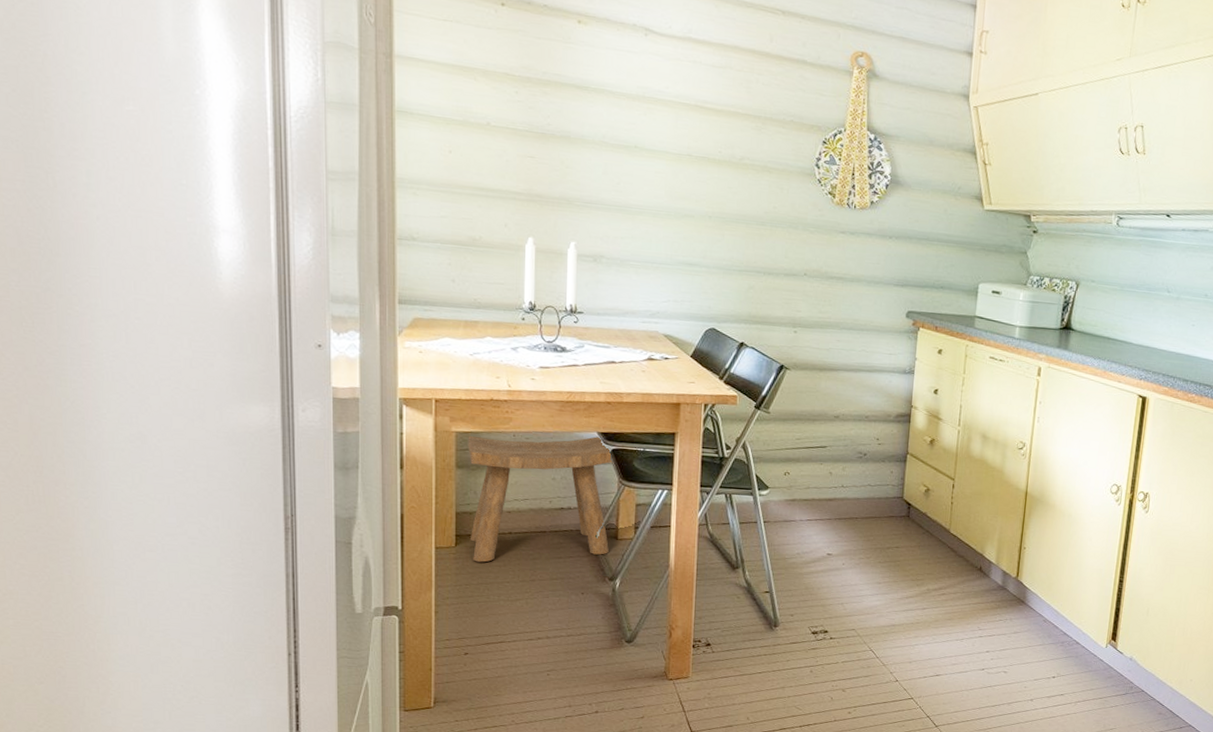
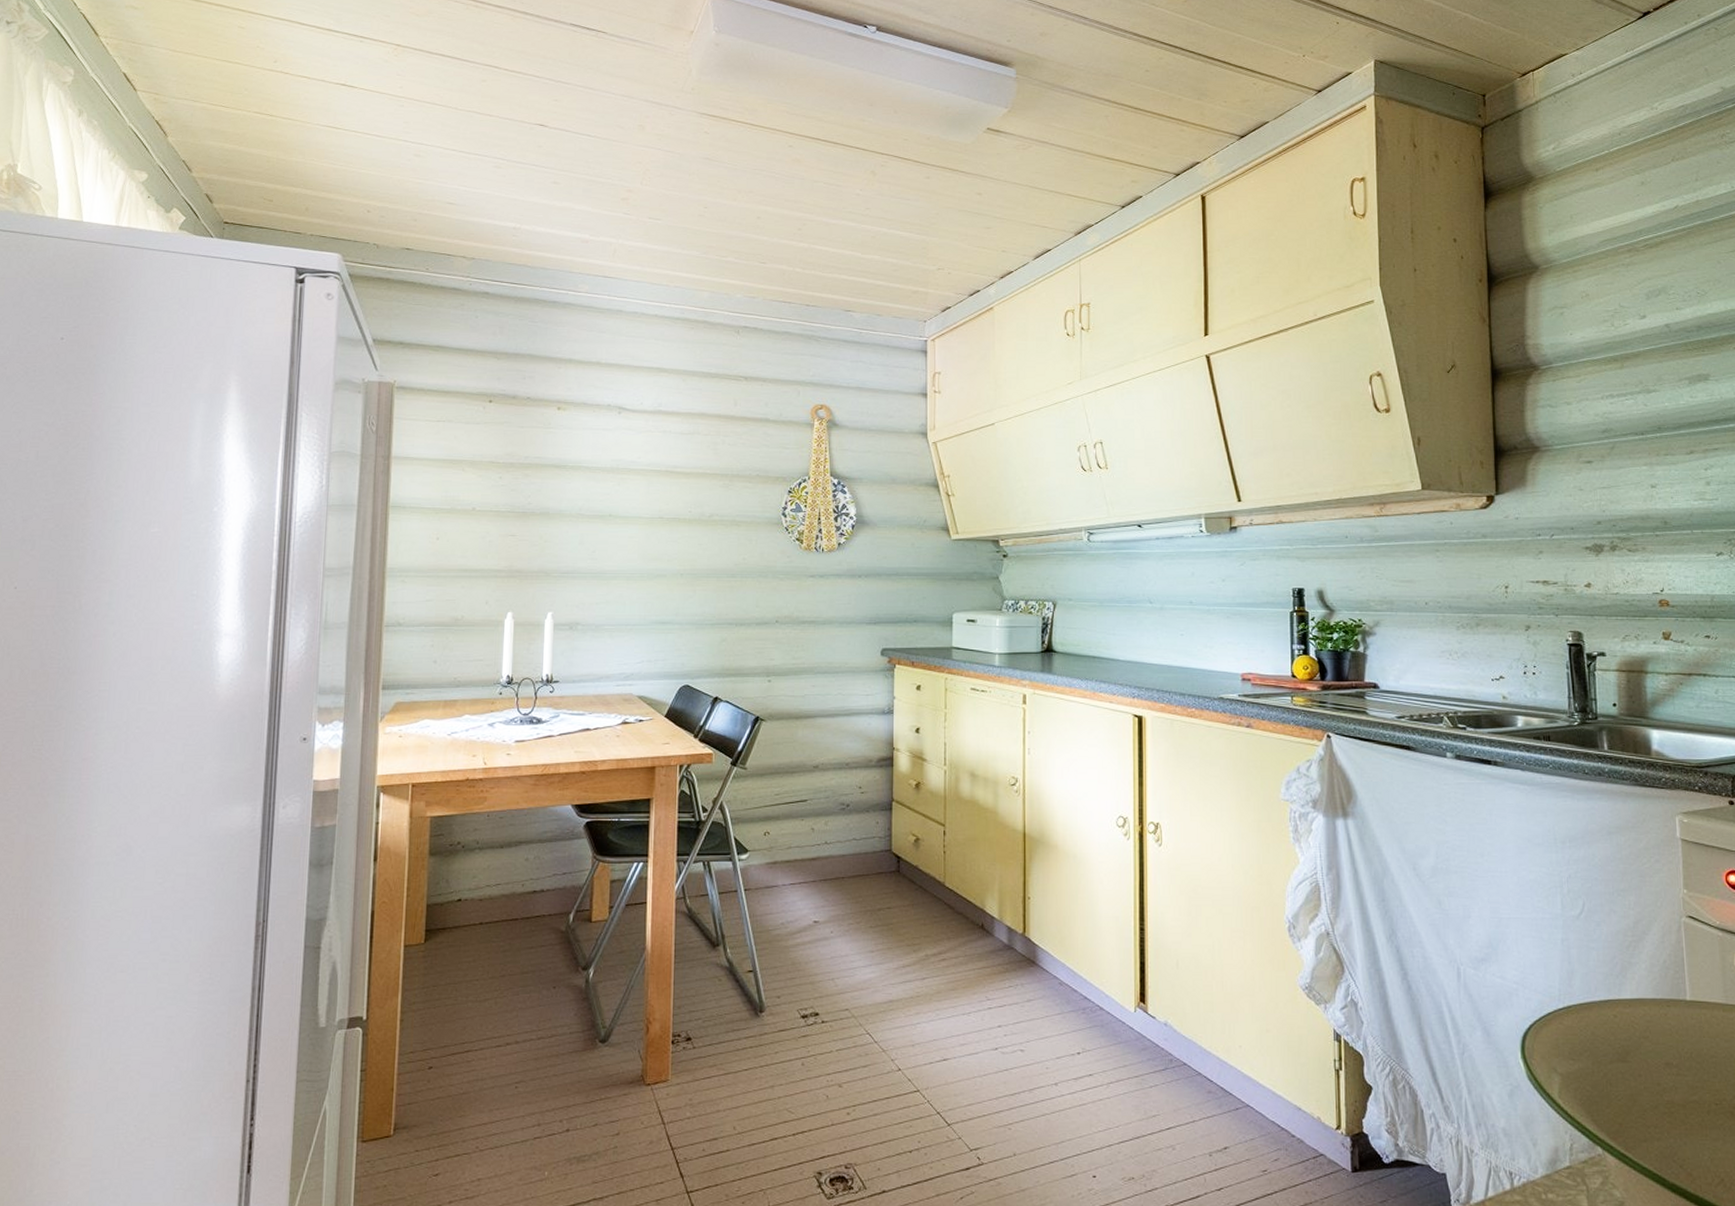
stool: present [468,435,613,563] -> none [440,808,587,959]

